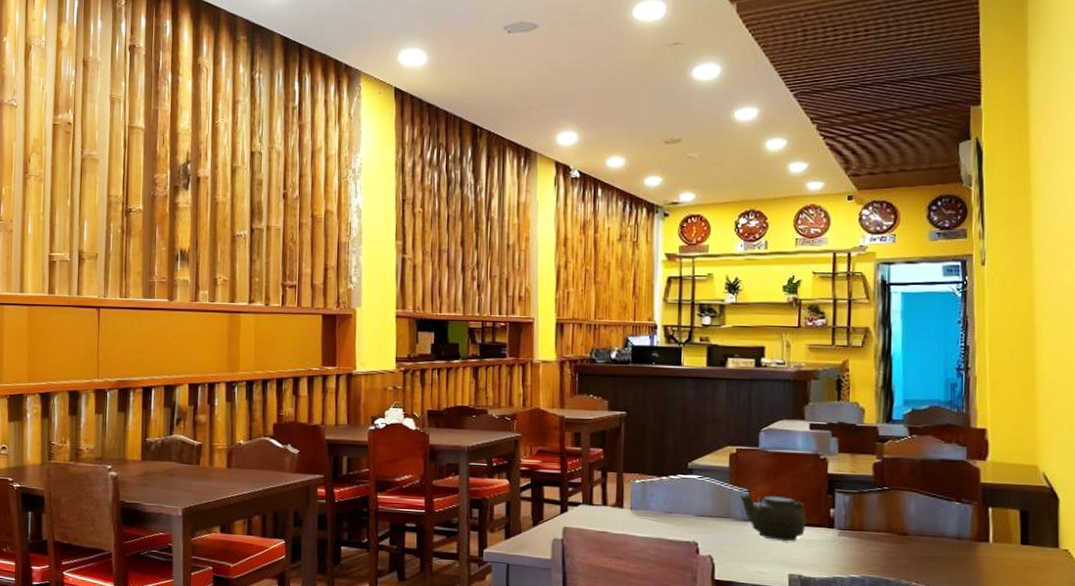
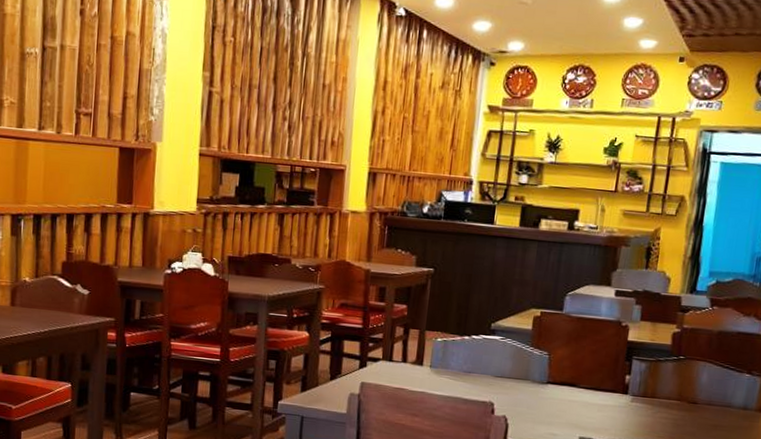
teapot: present [738,495,807,541] -> none [538,358,602,405]

